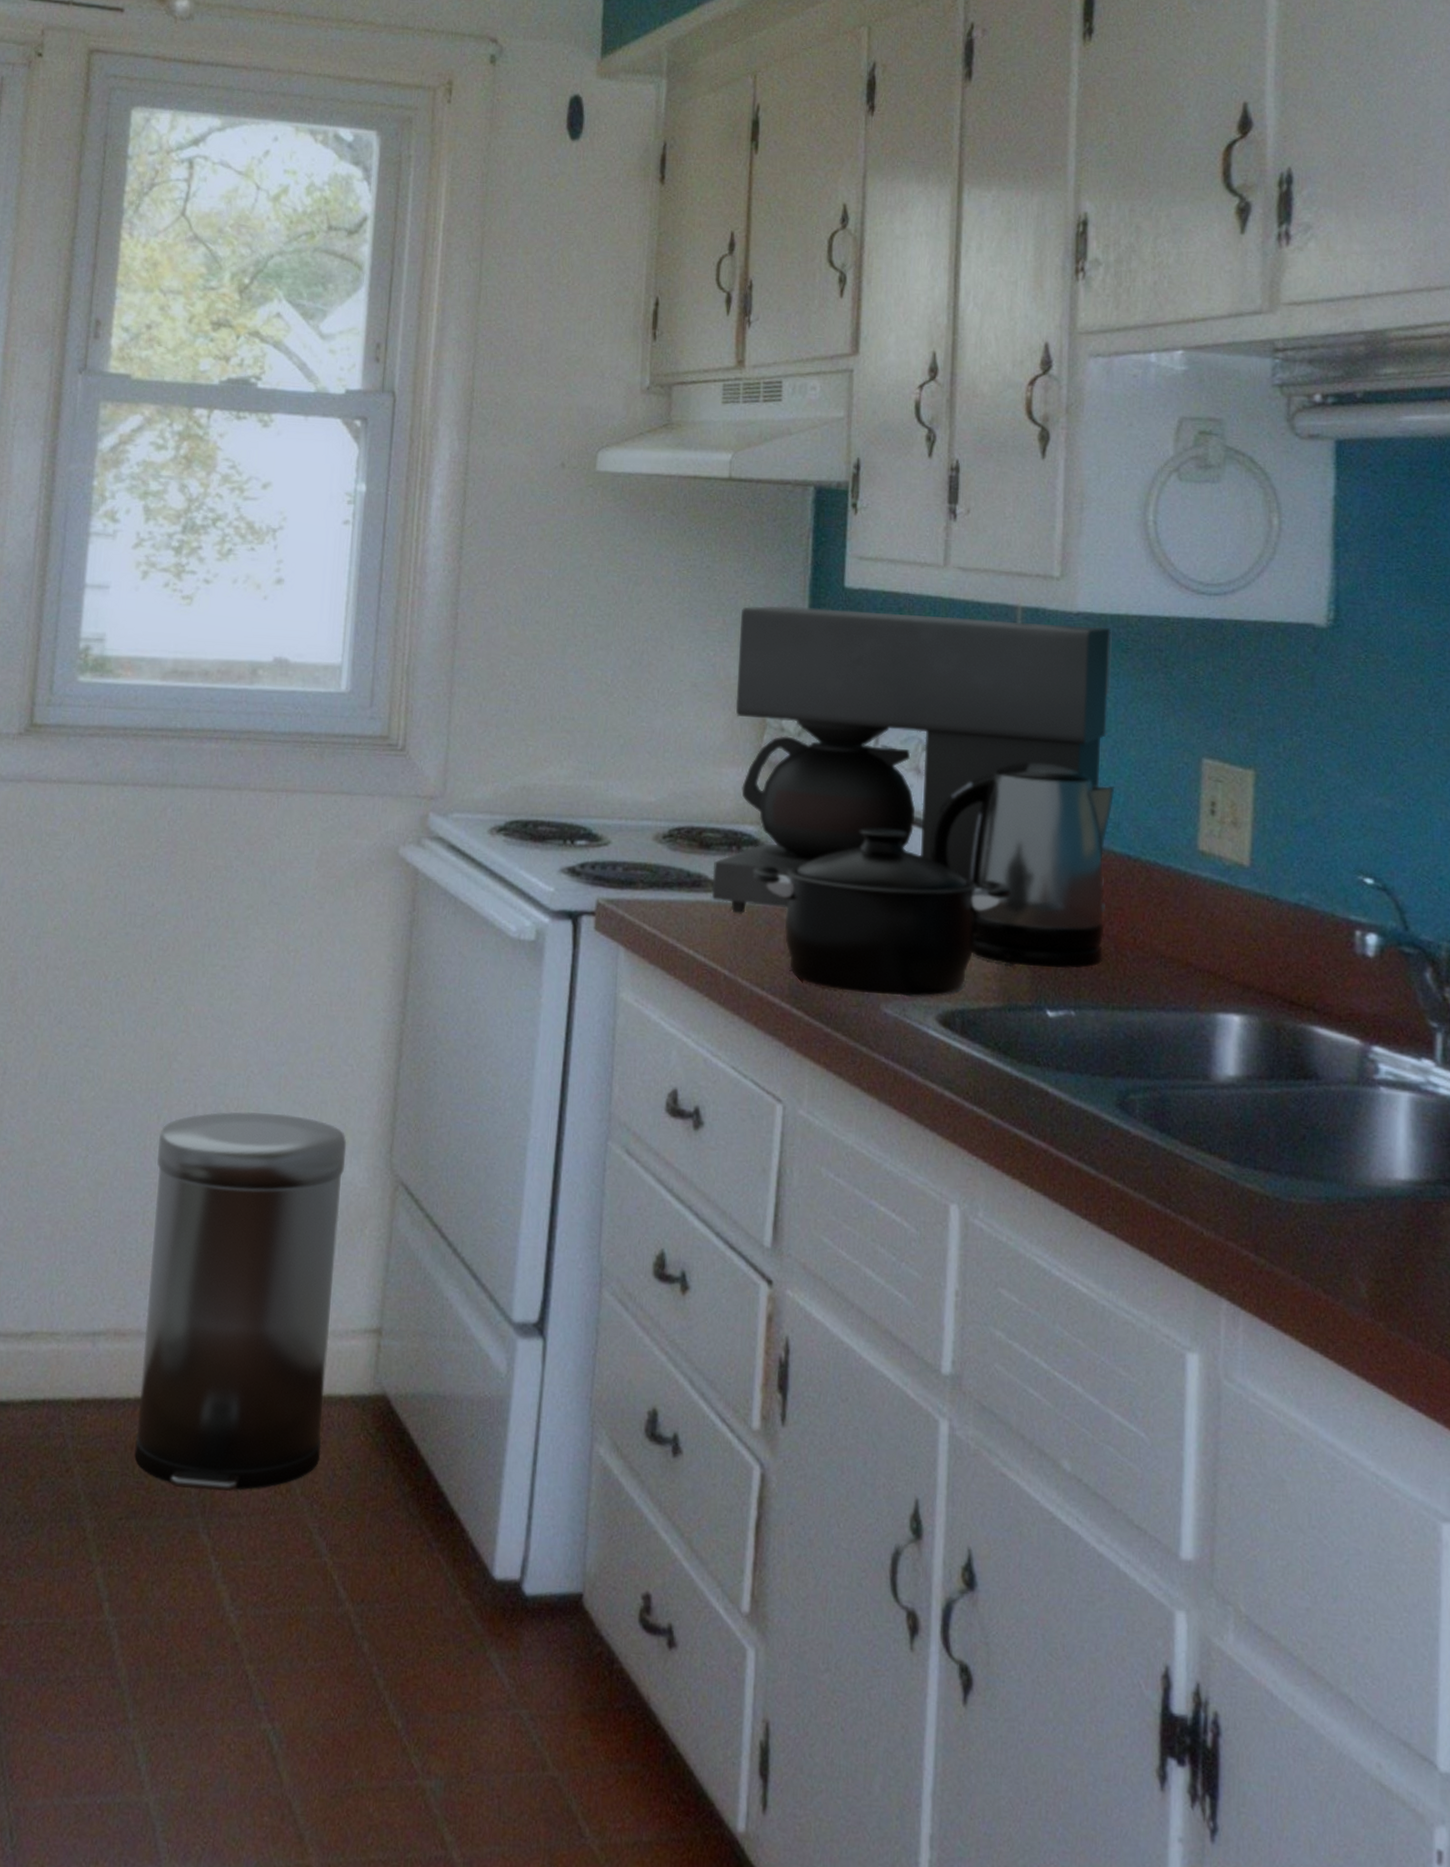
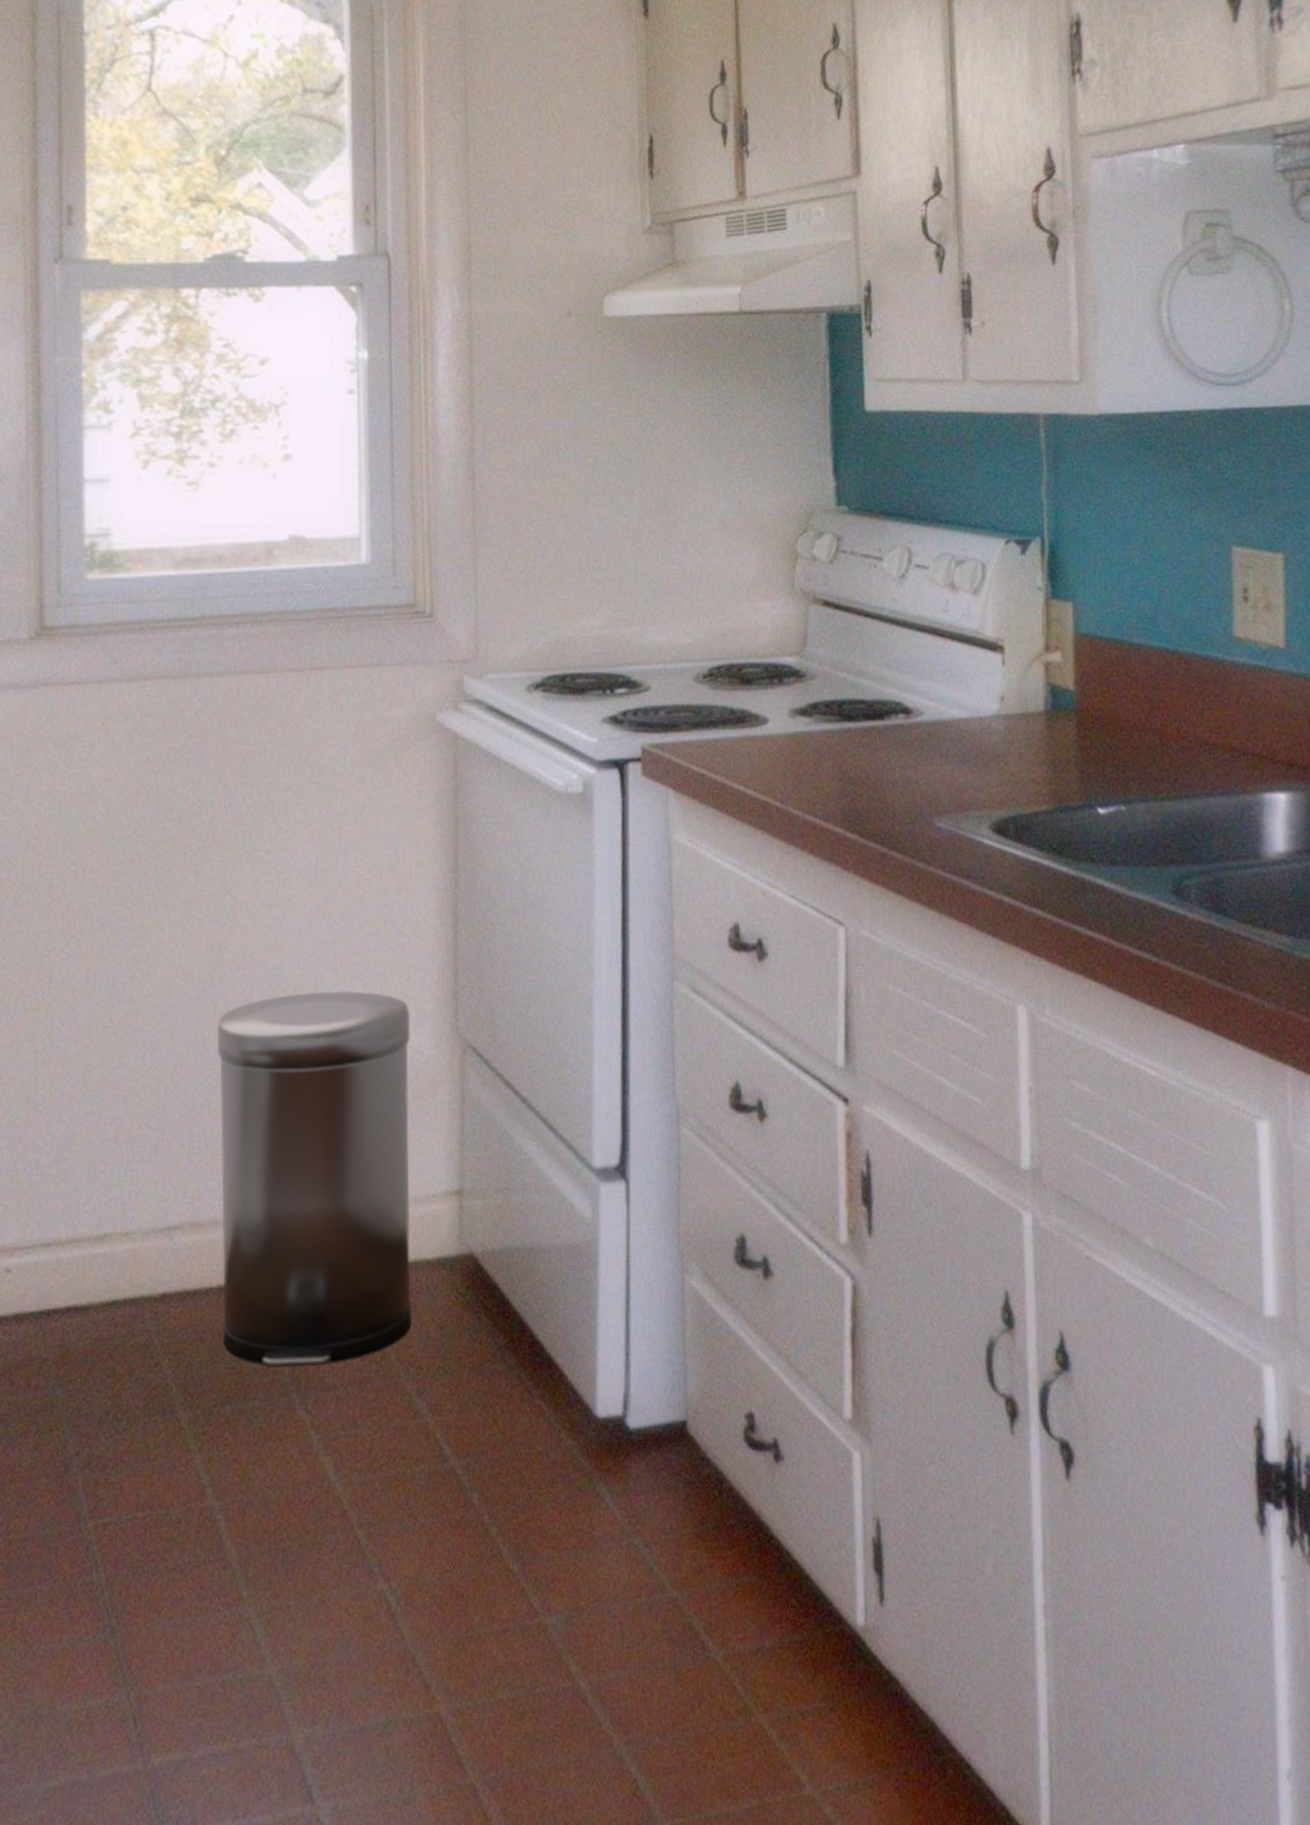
coffee maker: present [711,605,1112,914] -> none [756,427,1148,746]
saucepan: present [753,828,1011,996] -> none [796,646,1054,810]
kettle: present [930,762,1115,969] -> none [970,566,1149,769]

